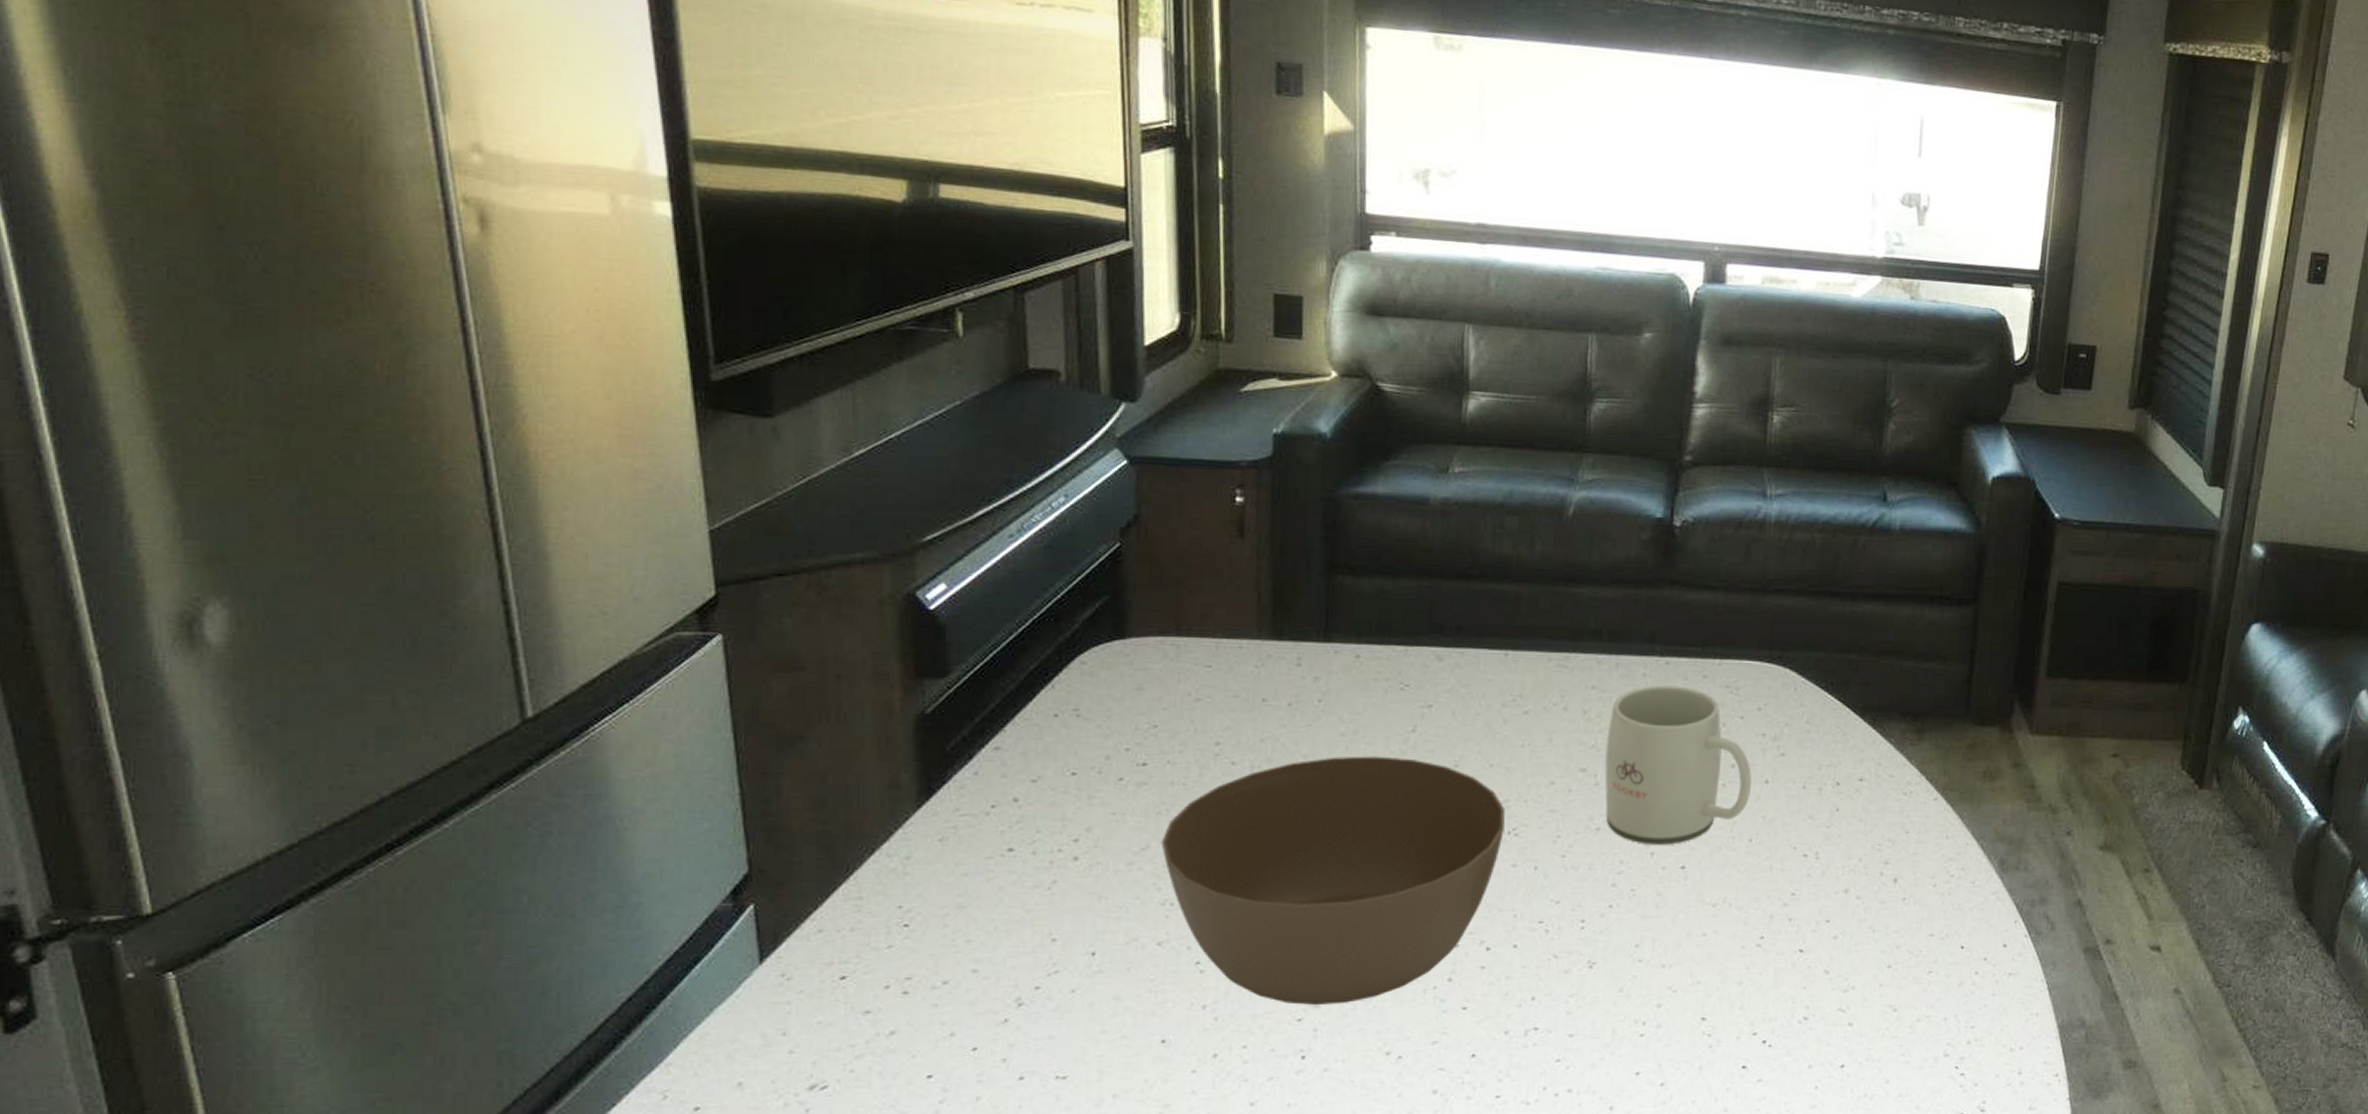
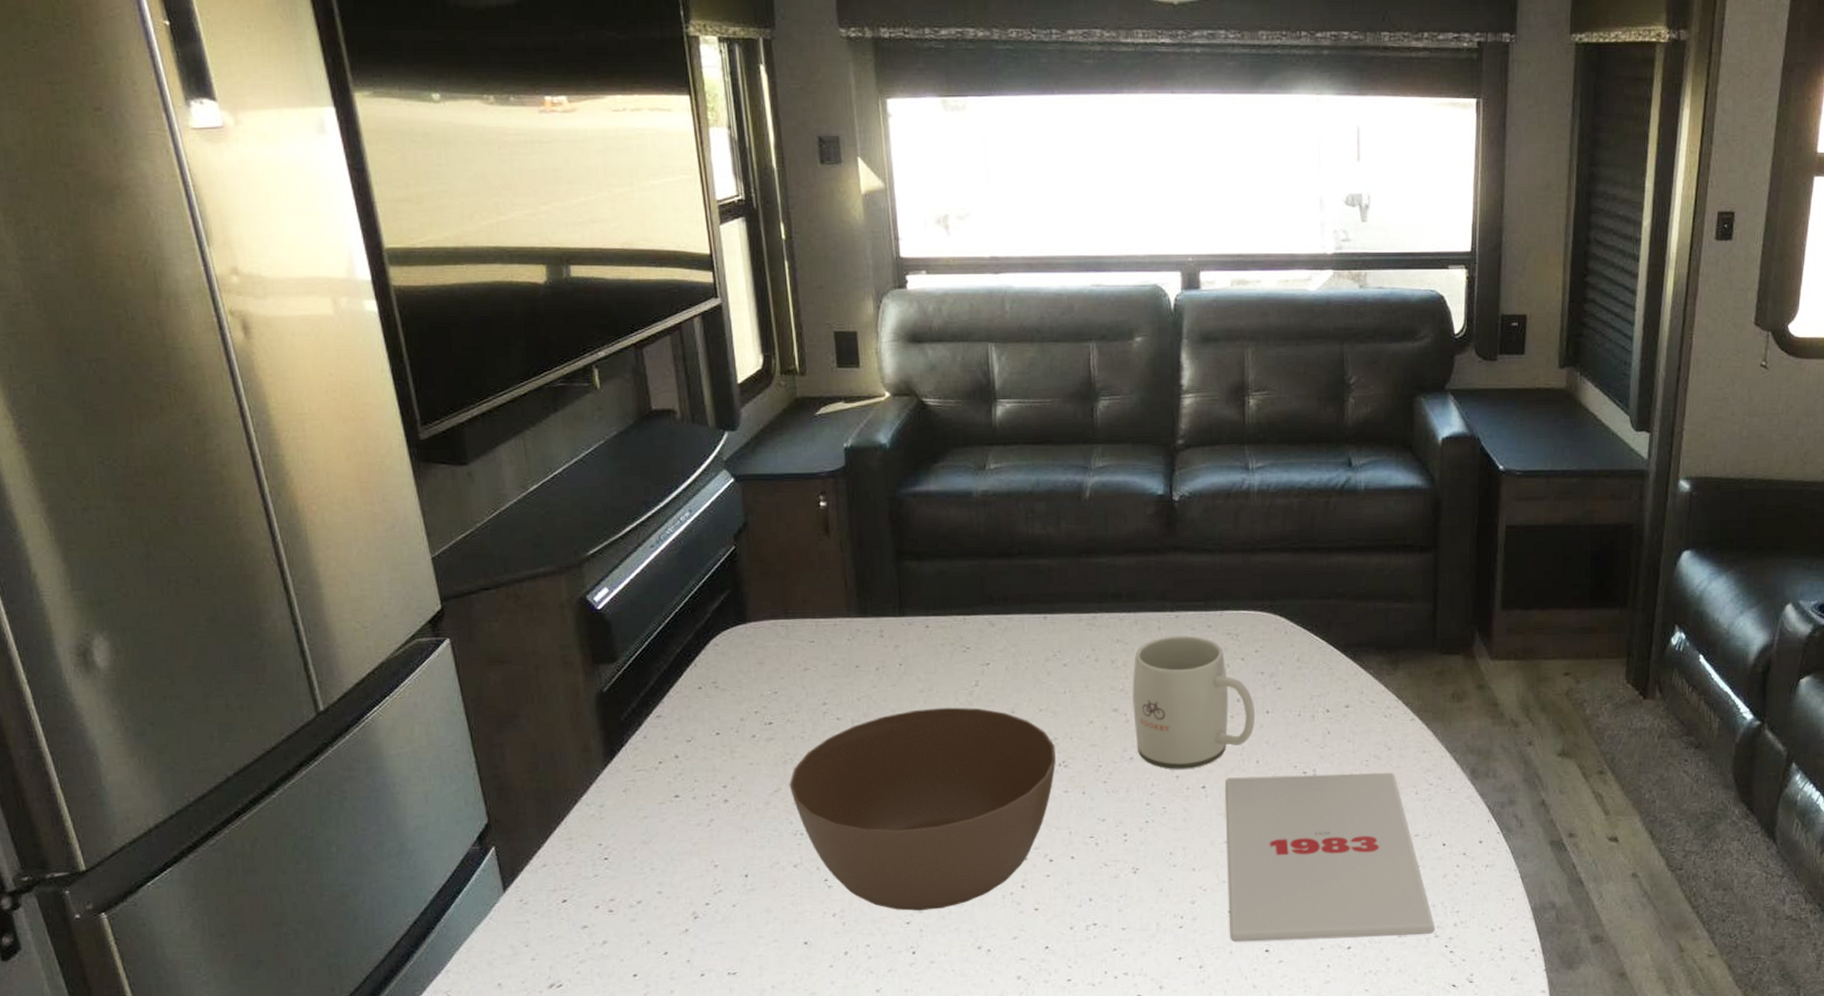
magazine: none [1701,857,1946,1056] -> present [1225,773,1436,943]

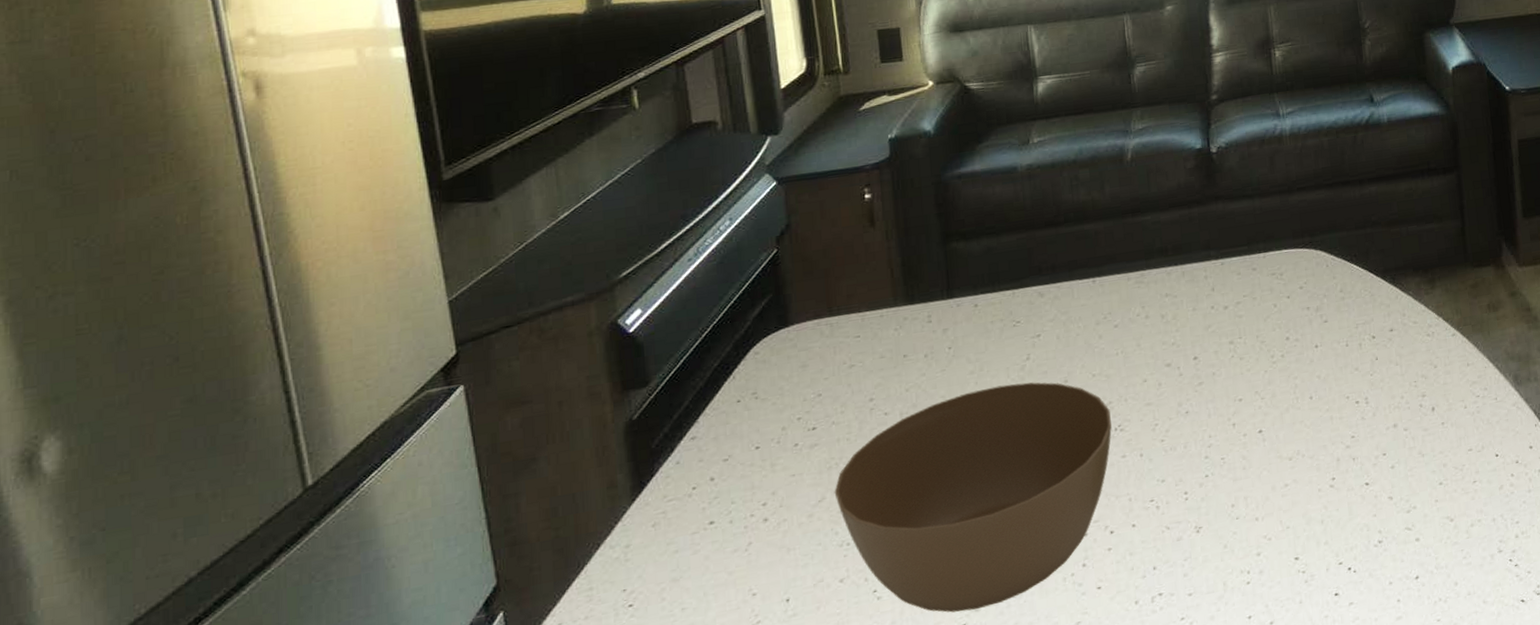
mug: present [1132,635,1256,769] -> none [1183,280,1306,418]
magazine: present [1225,773,1436,943] -> none [1281,390,1499,591]

